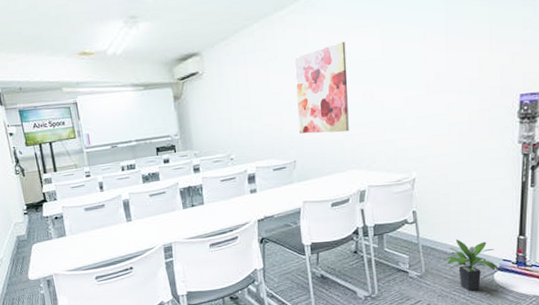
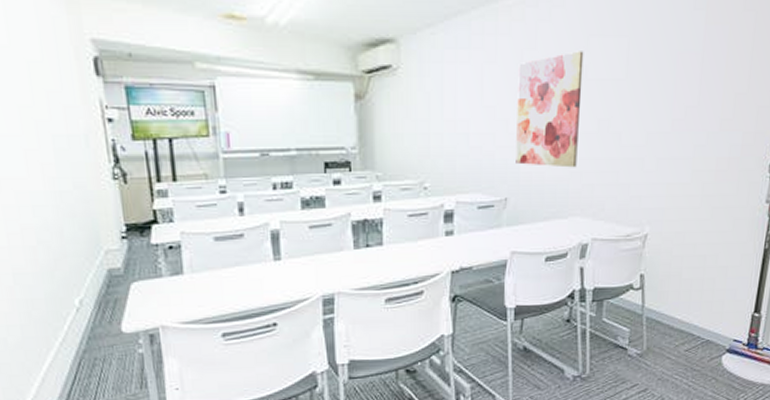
potted plant: present [443,239,498,290] -> none [668,313,728,374]

